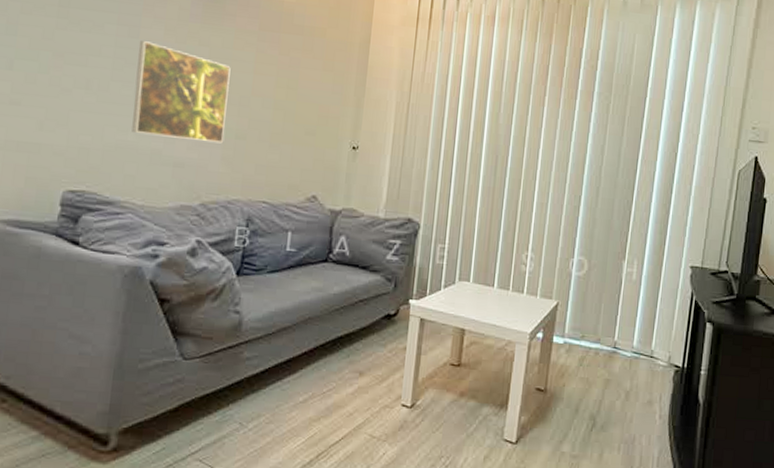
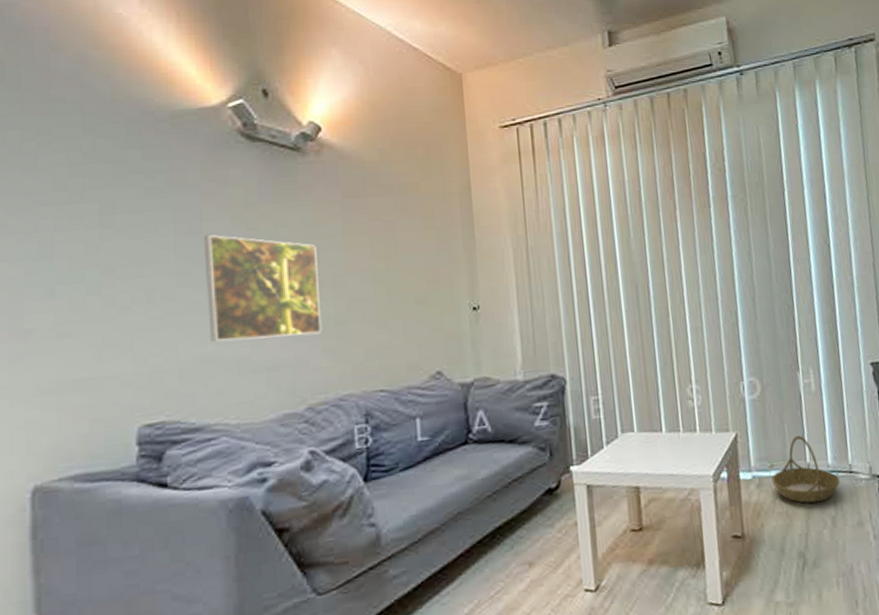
basket: none [580,315,640,377] -> present [771,435,840,503]

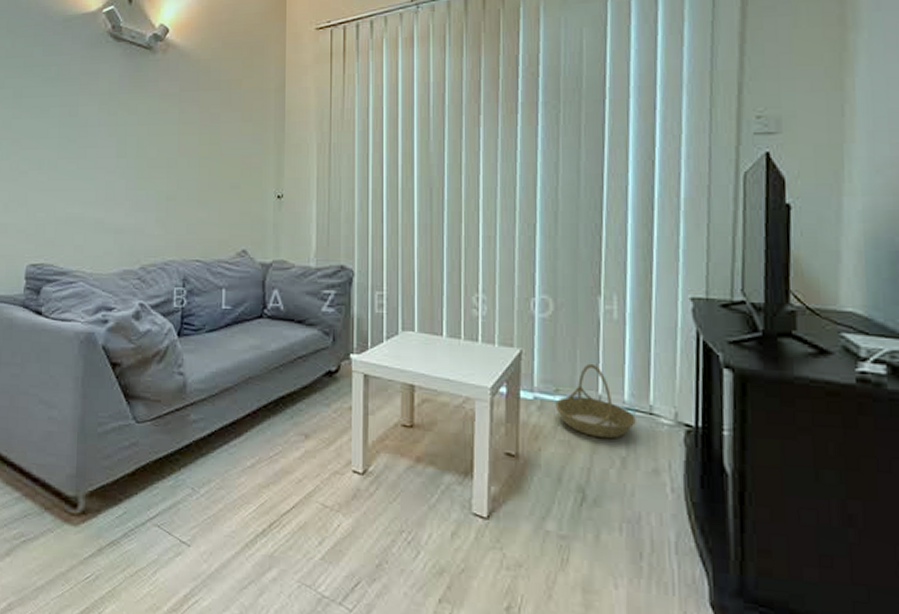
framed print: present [205,235,321,342] -> none [78,118,157,207]

